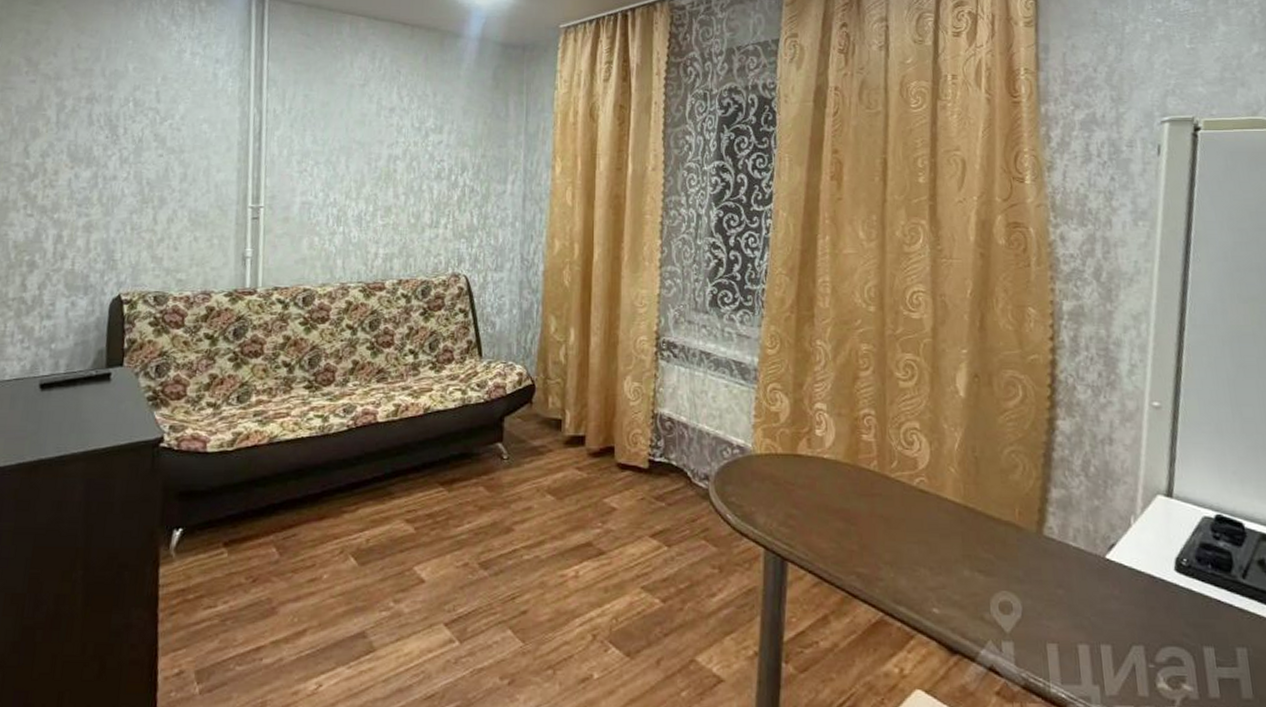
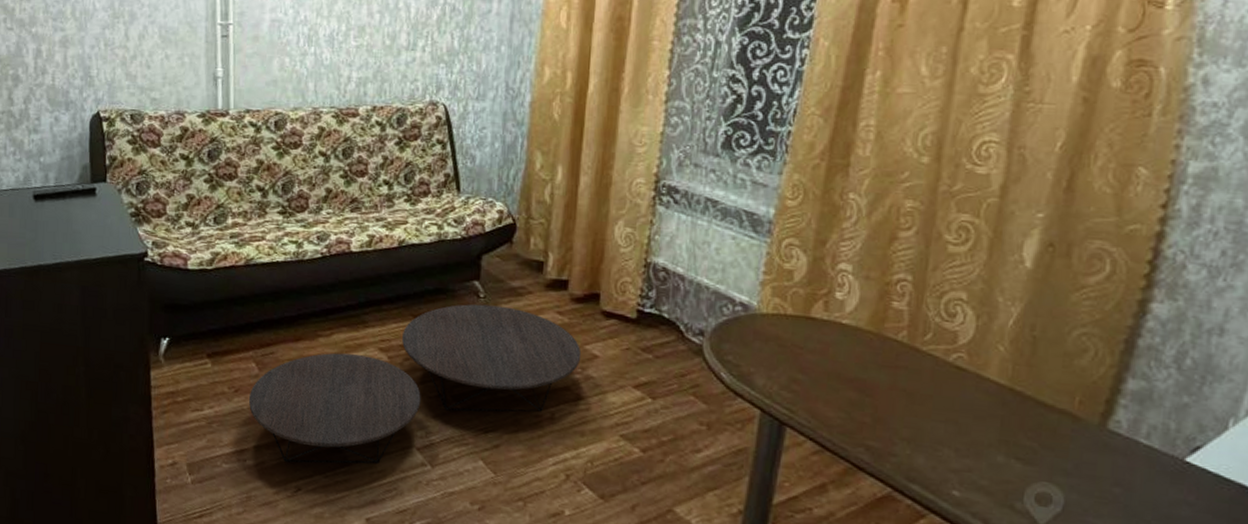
coffee table: none [267,466,601,657] -> present [249,304,582,464]

